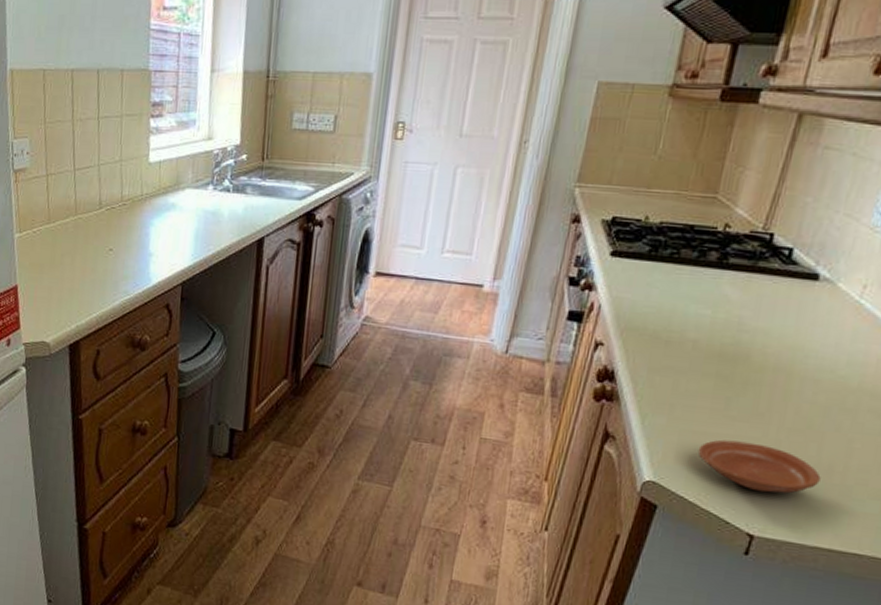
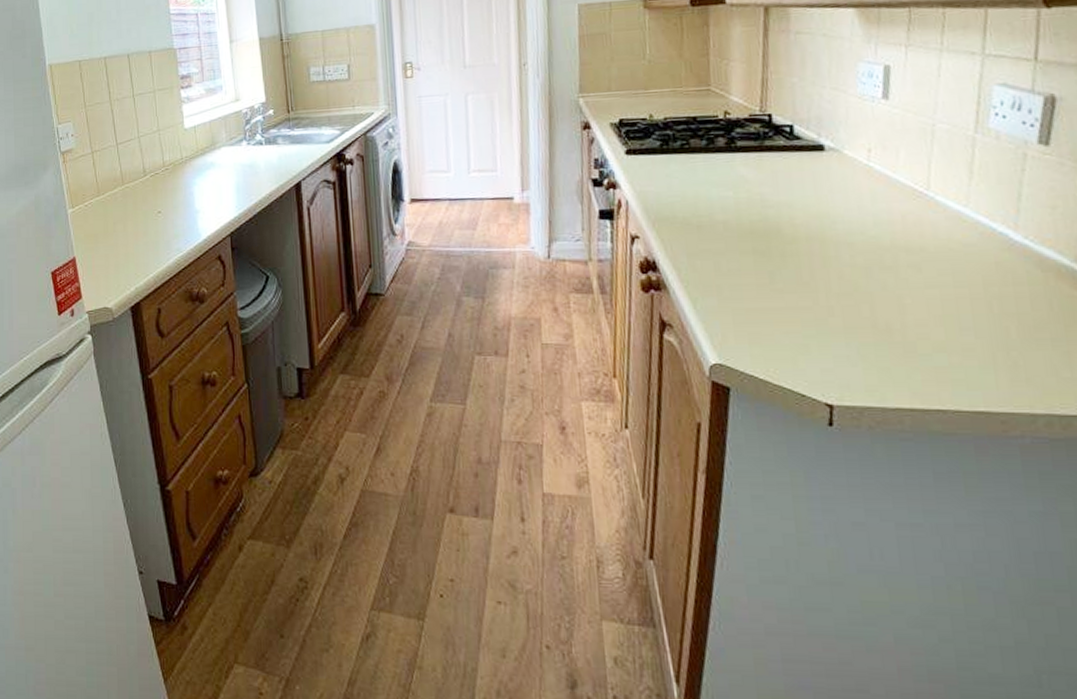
plate: present [698,439,821,494] -> none [755,312,882,360]

